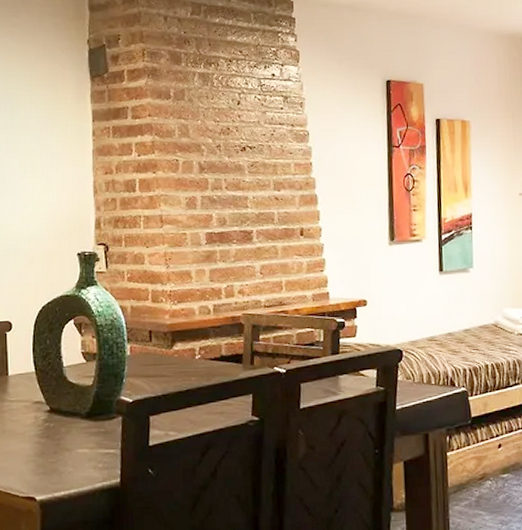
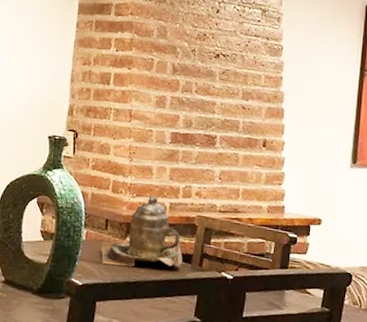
teapot: none [147,300,233,377] -> present [101,195,183,267]

